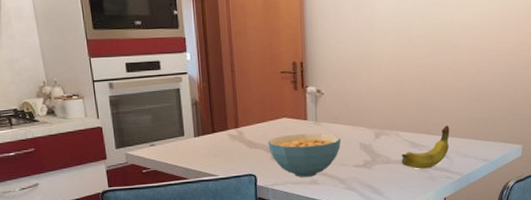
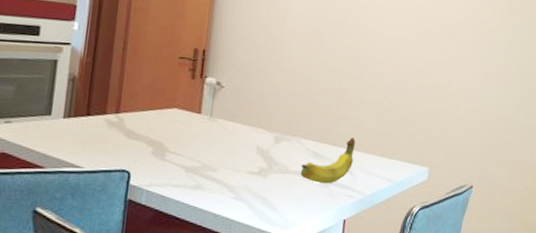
cereal bowl: present [268,133,341,177] -> none [151,128,237,180]

